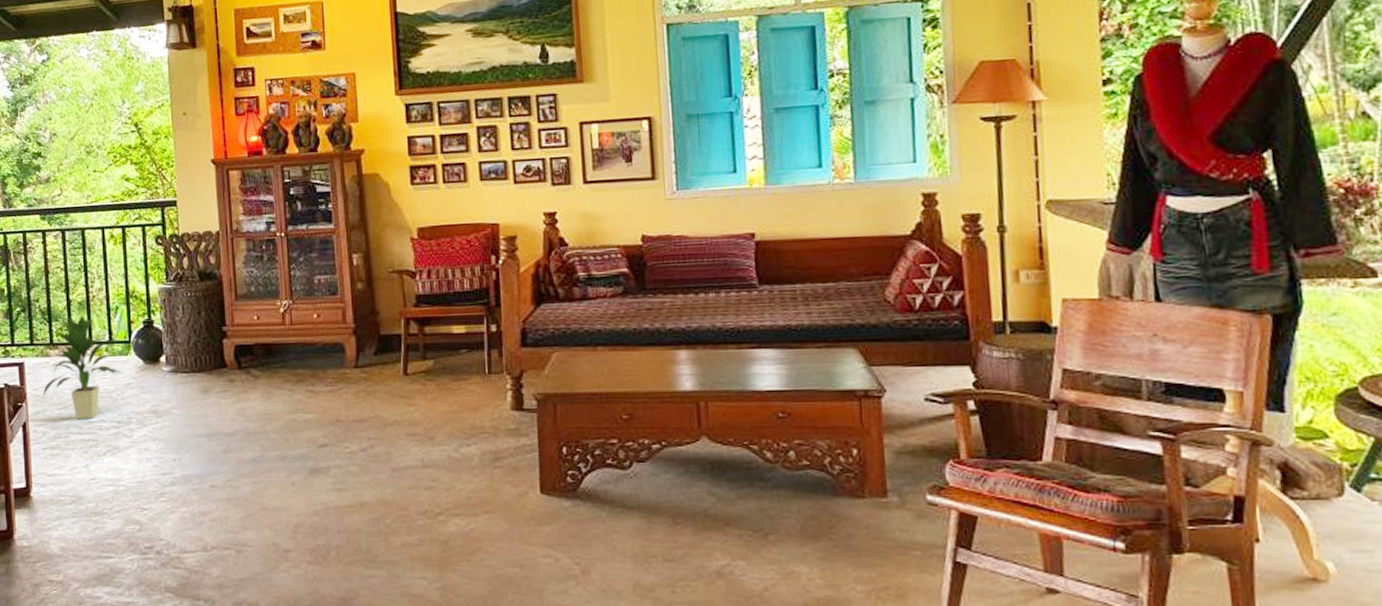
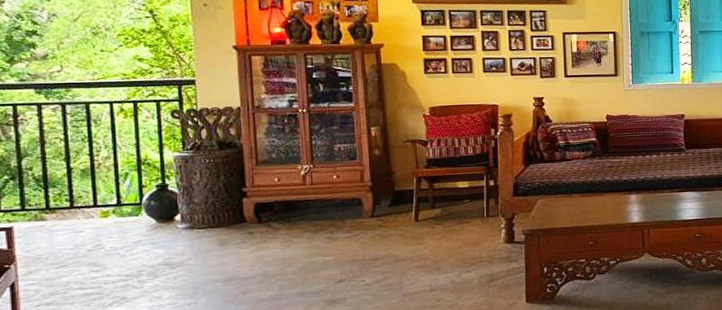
indoor plant: present [42,315,122,420] -> none [36,181,131,277]

